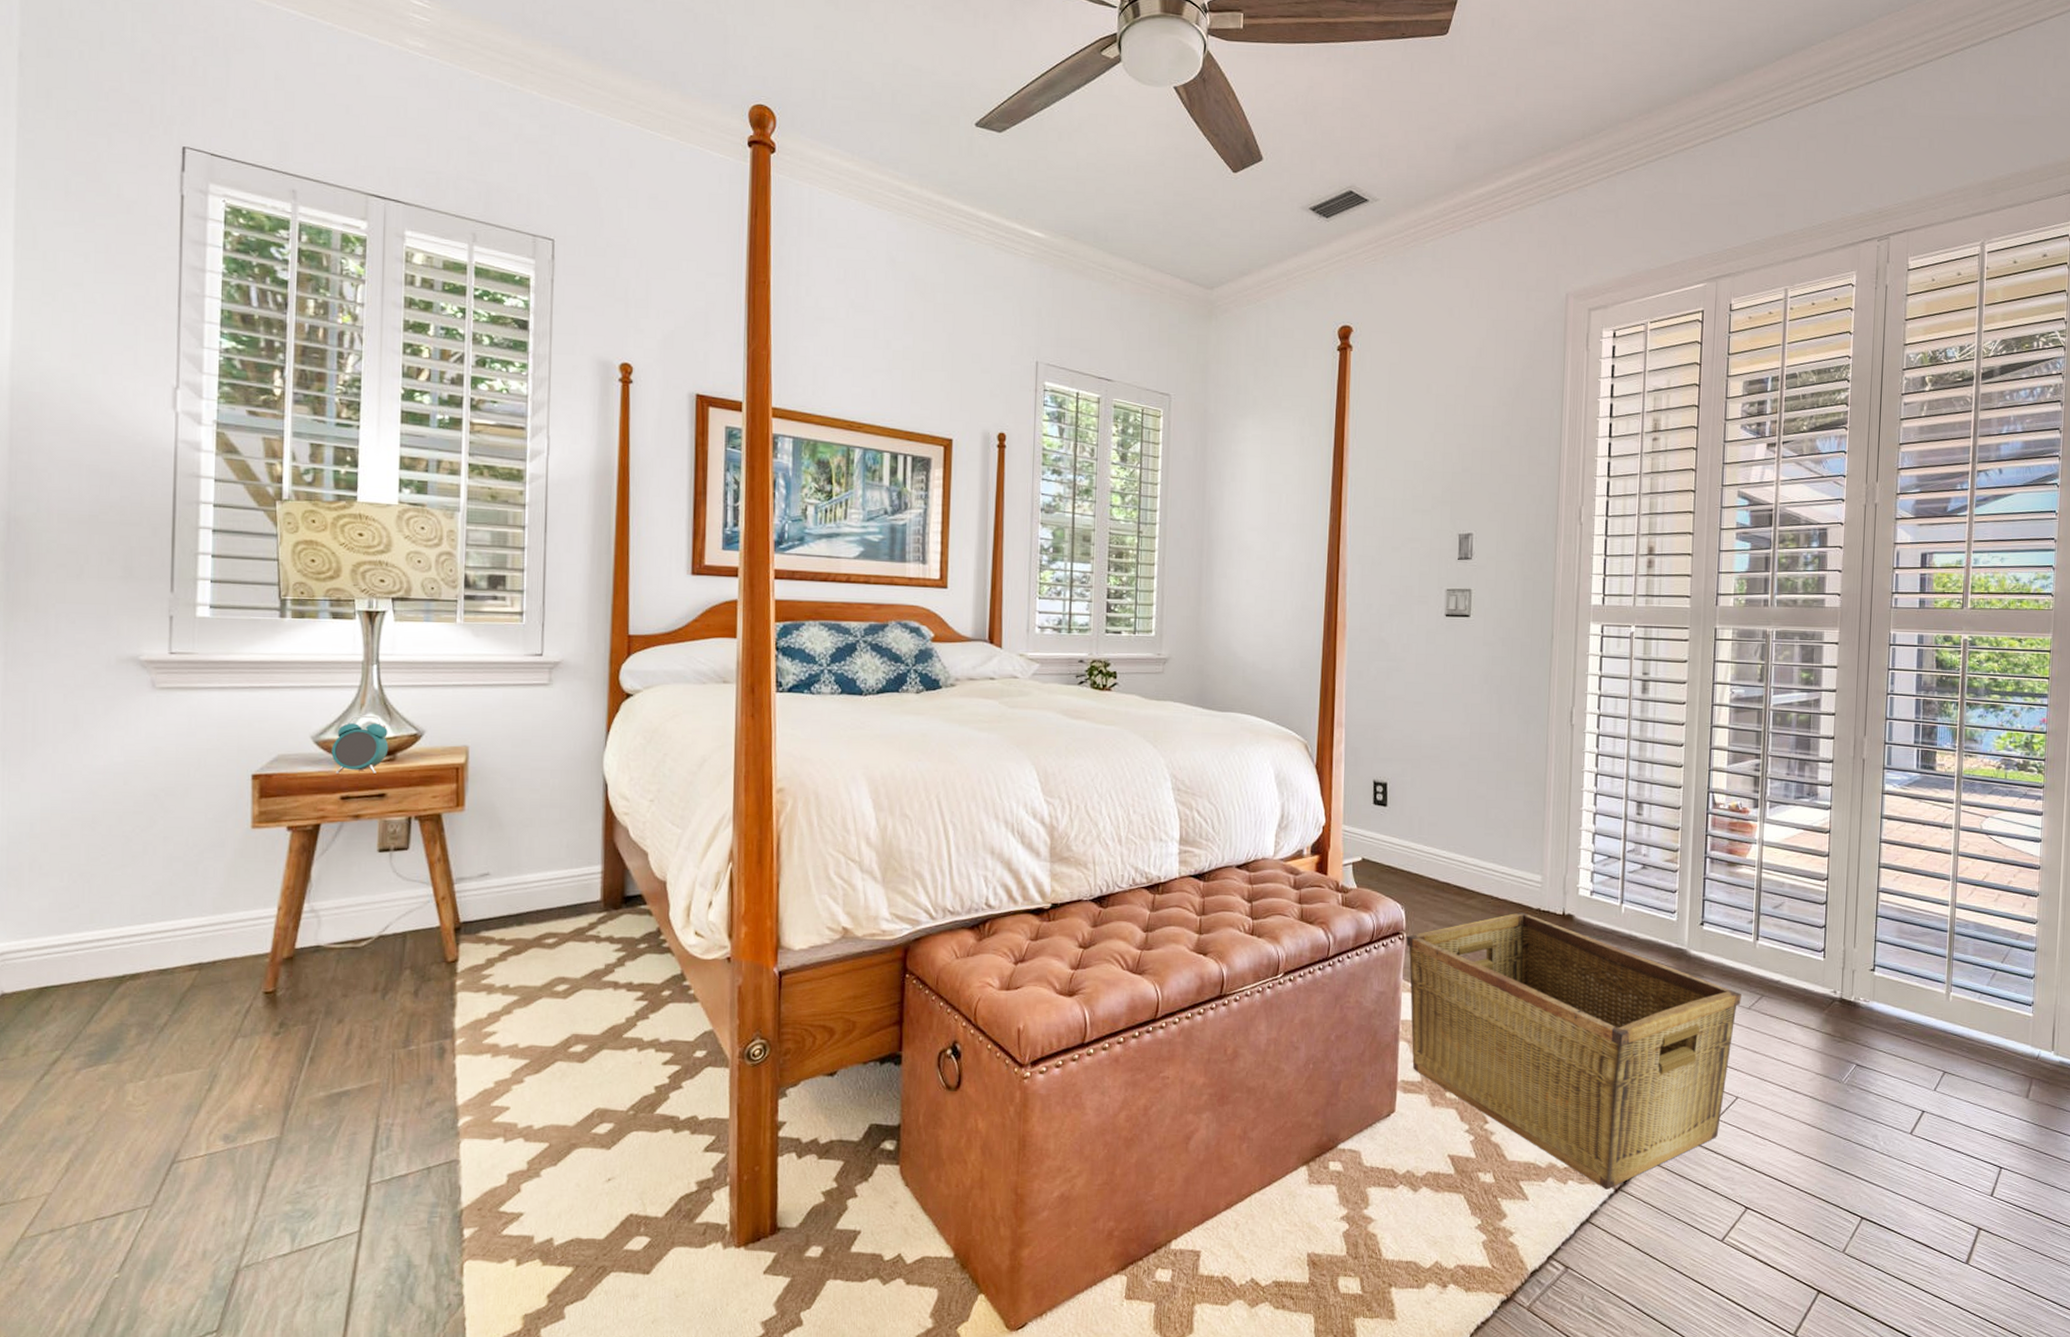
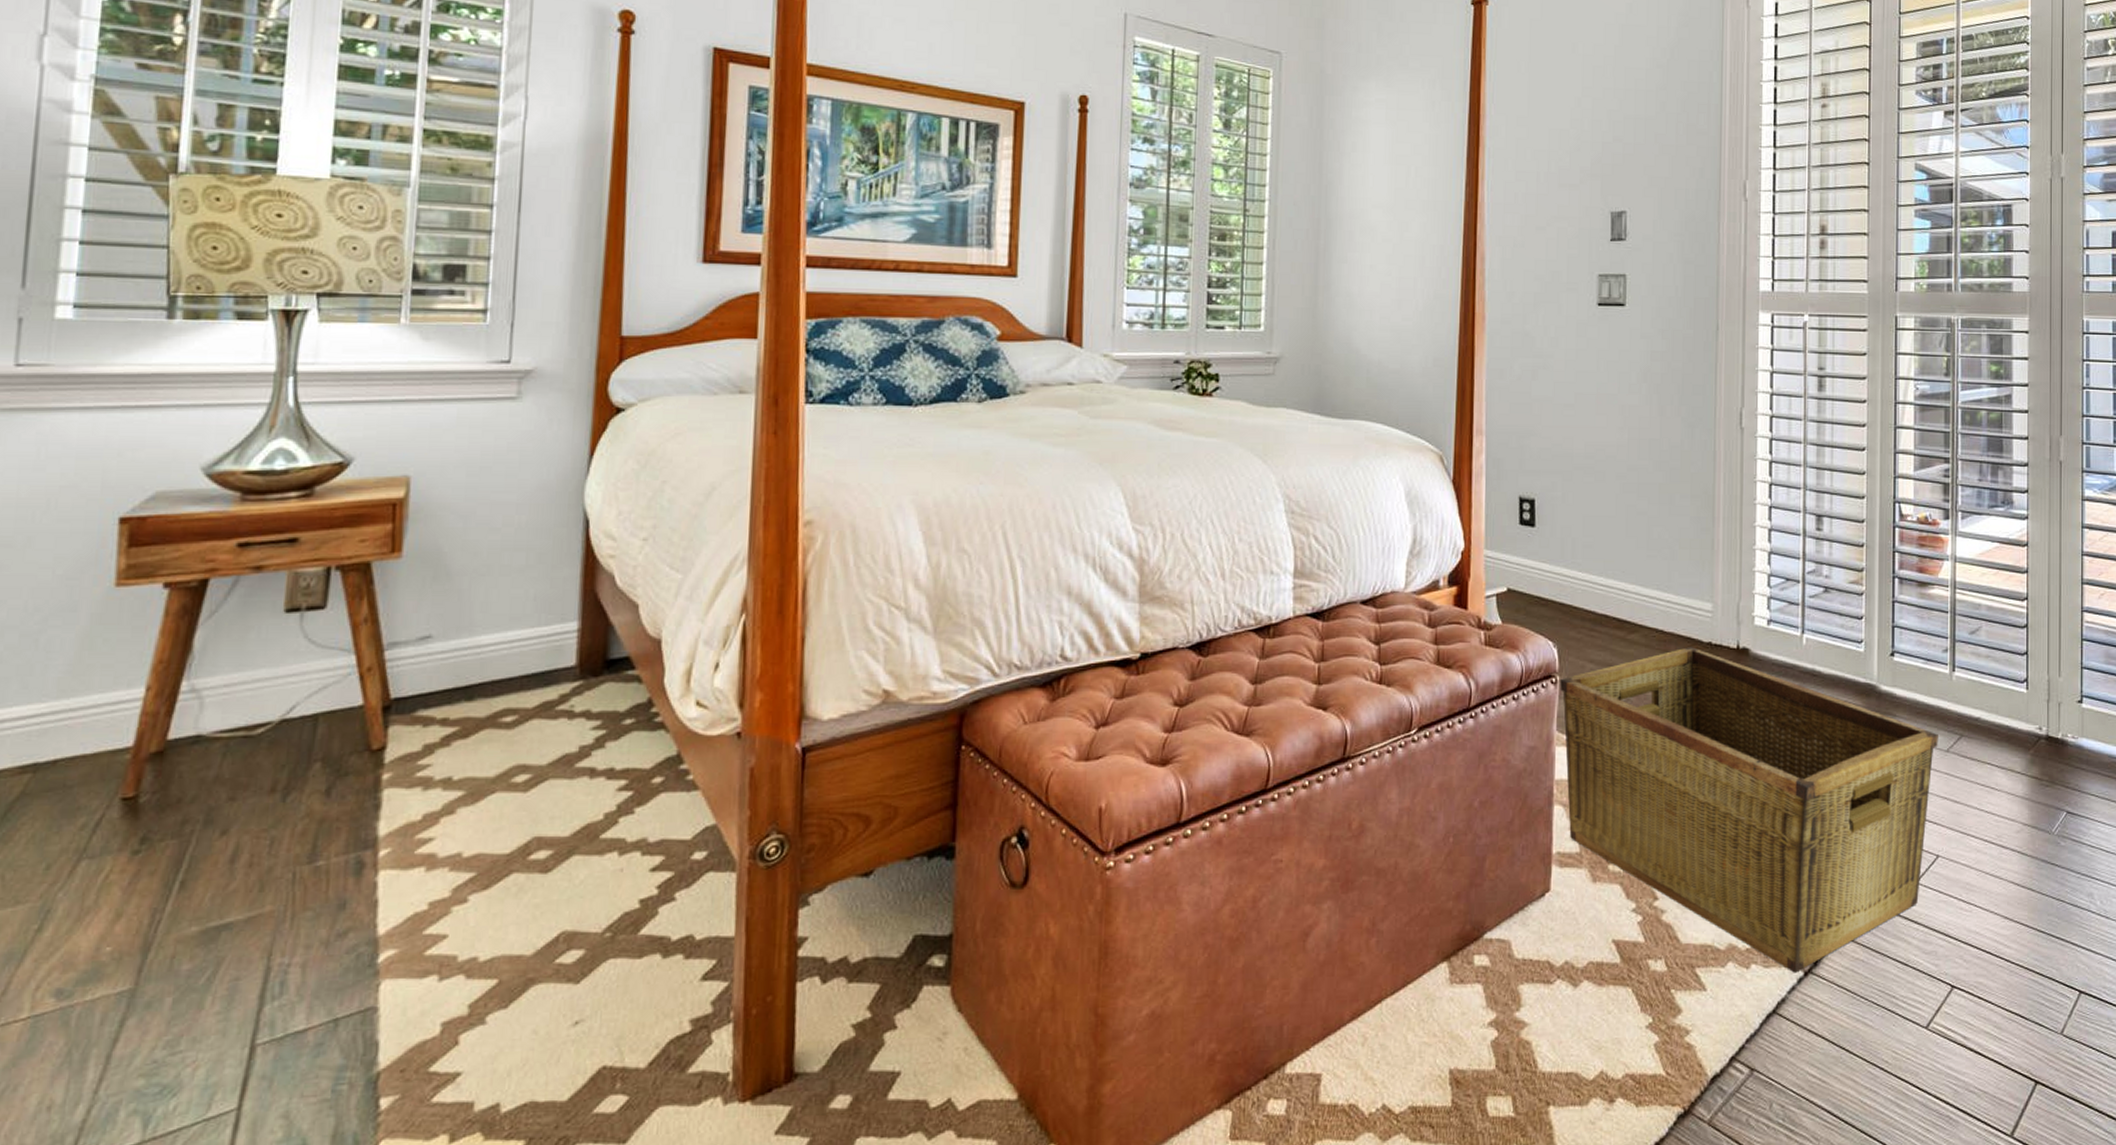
alarm clock: present [331,715,389,775] -> none [228,439,305,516]

